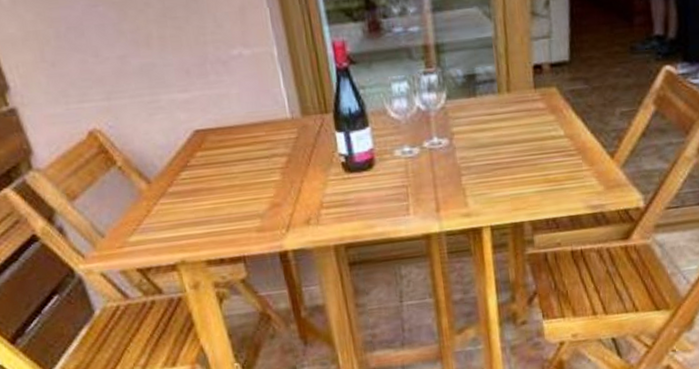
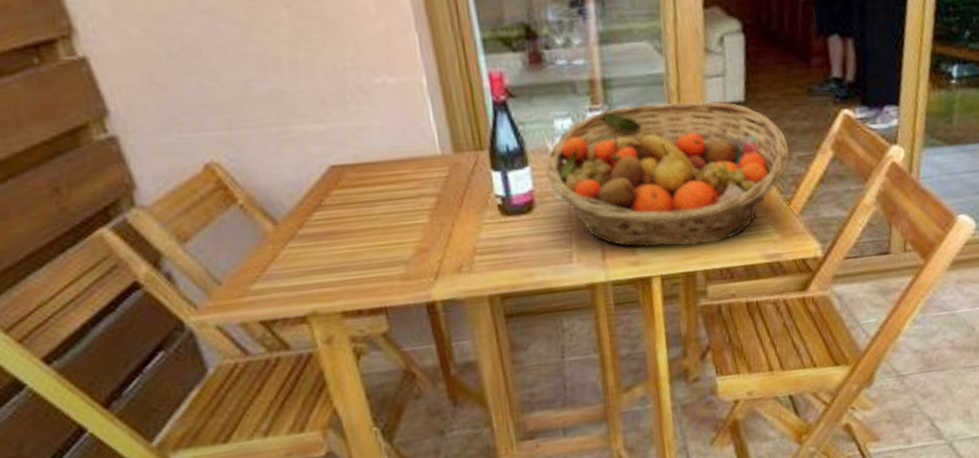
fruit basket: none [383,62,613,200] -> present [544,101,790,248]

